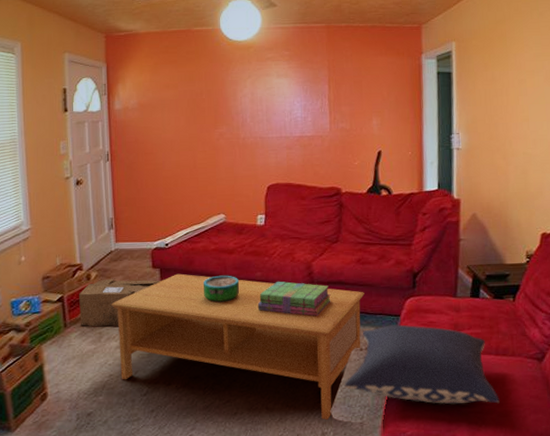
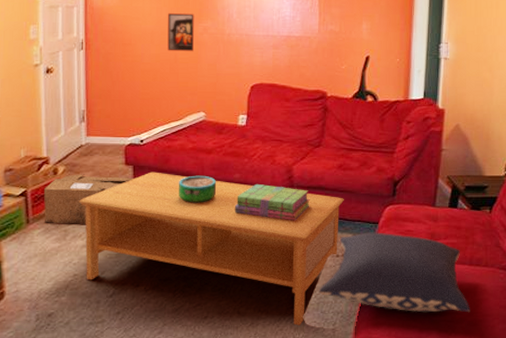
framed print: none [185,121,211,158] -> present [167,13,194,52]

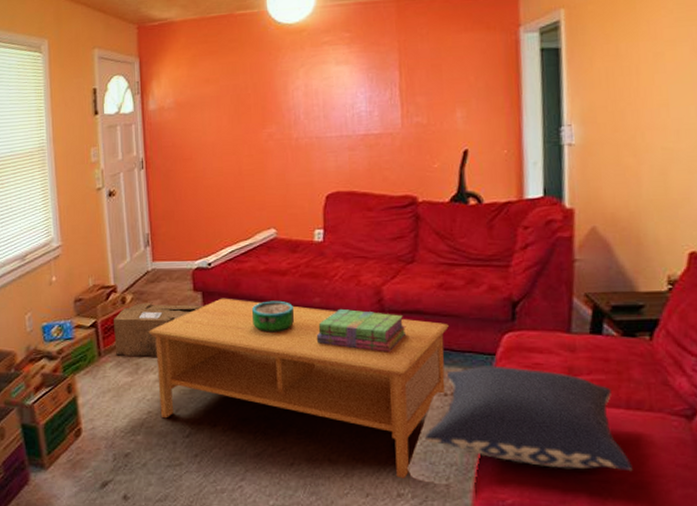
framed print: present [167,13,194,52] -> none [228,119,259,163]

